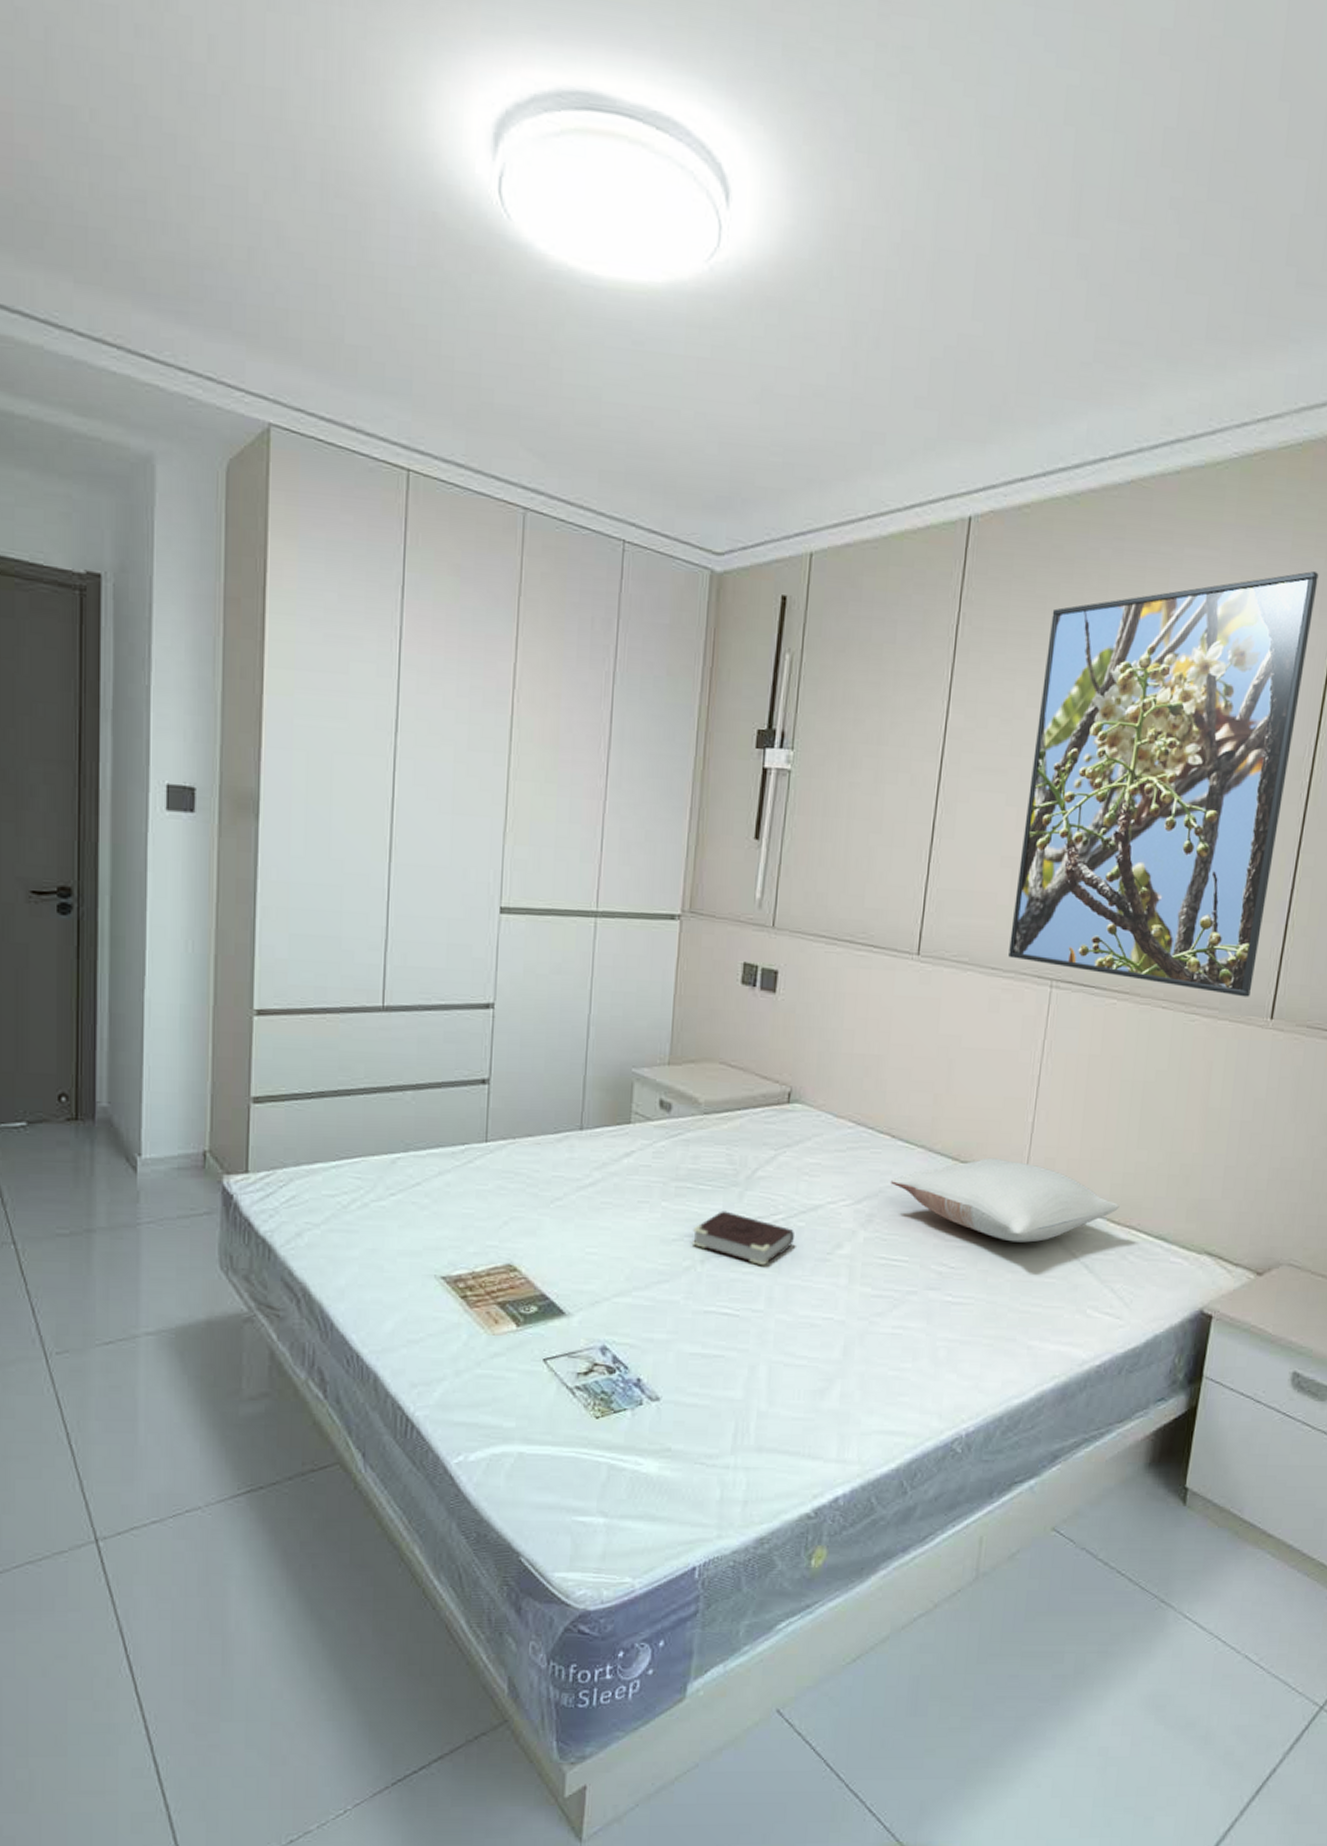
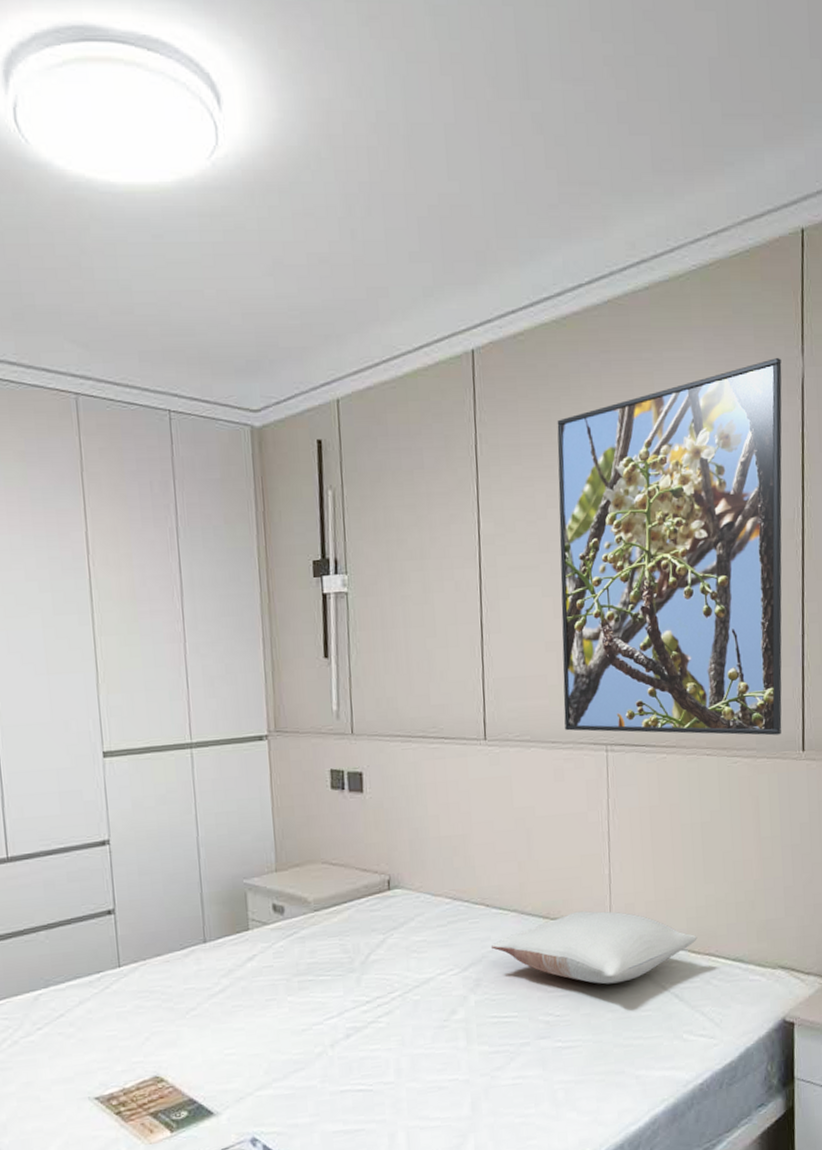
book: present [691,1211,794,1265] -> none [319,996,412,1041]

